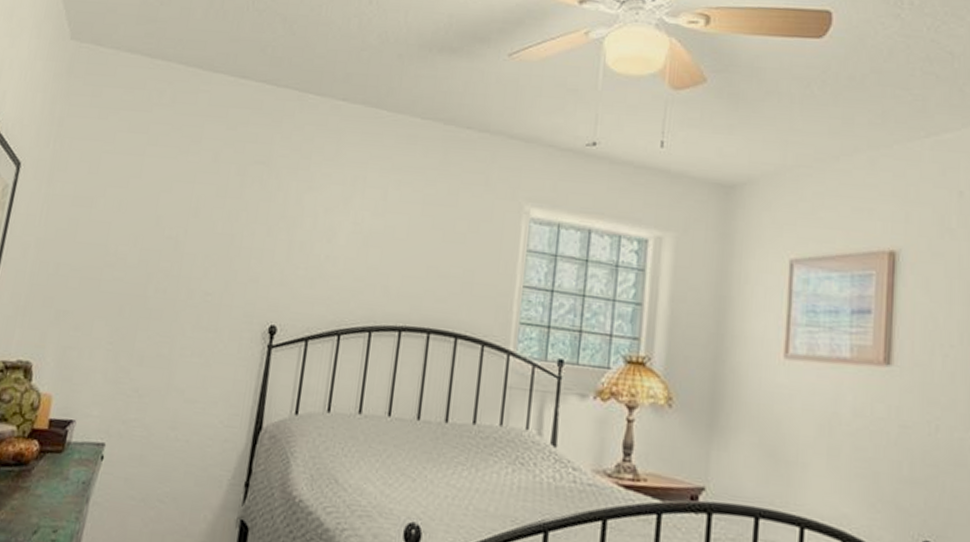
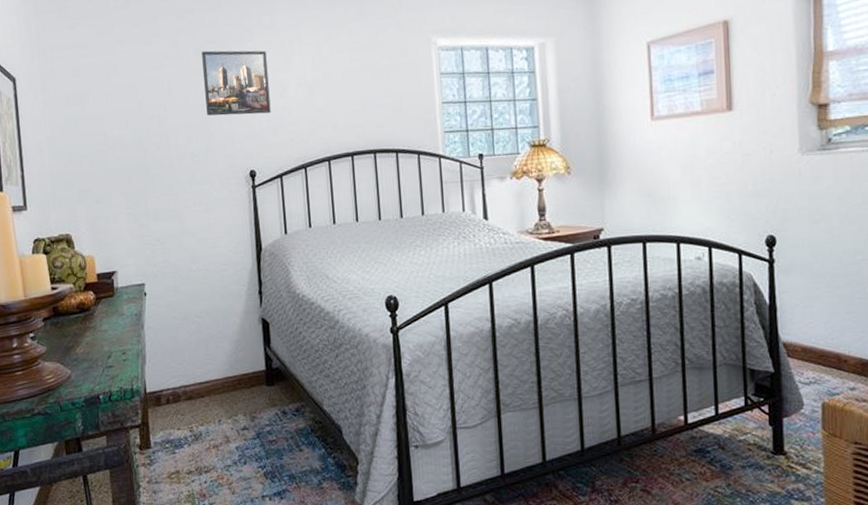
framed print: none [234,171,322,259] -> present [201,50,271,116]

